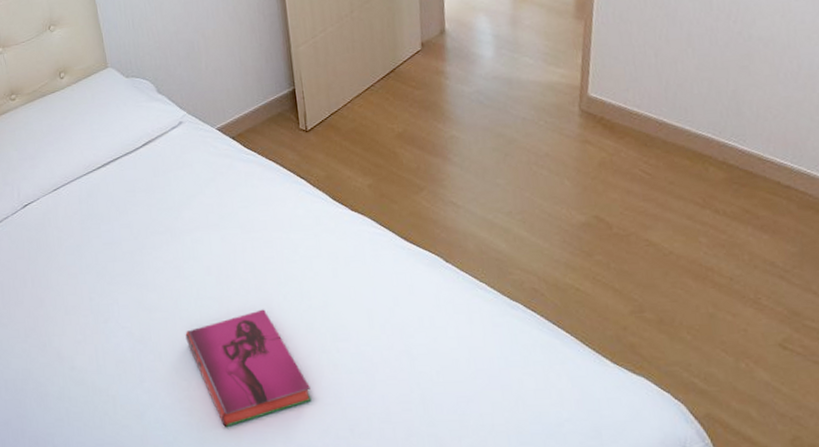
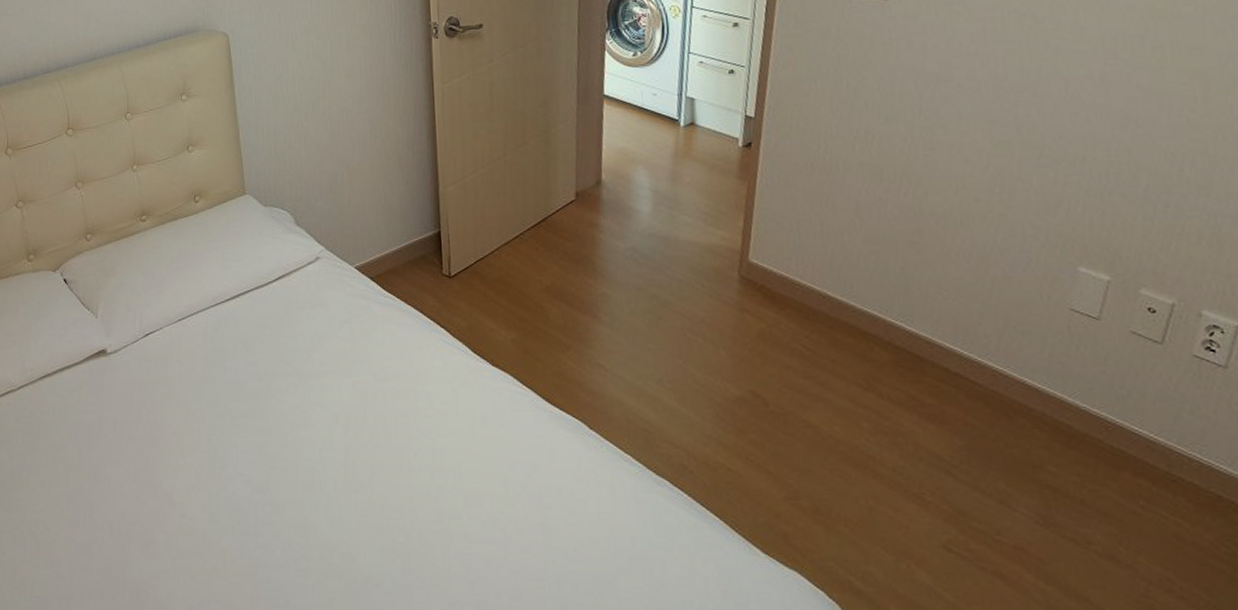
hardback book: present [185,309,312,427] -> none [306,466,437,593]

